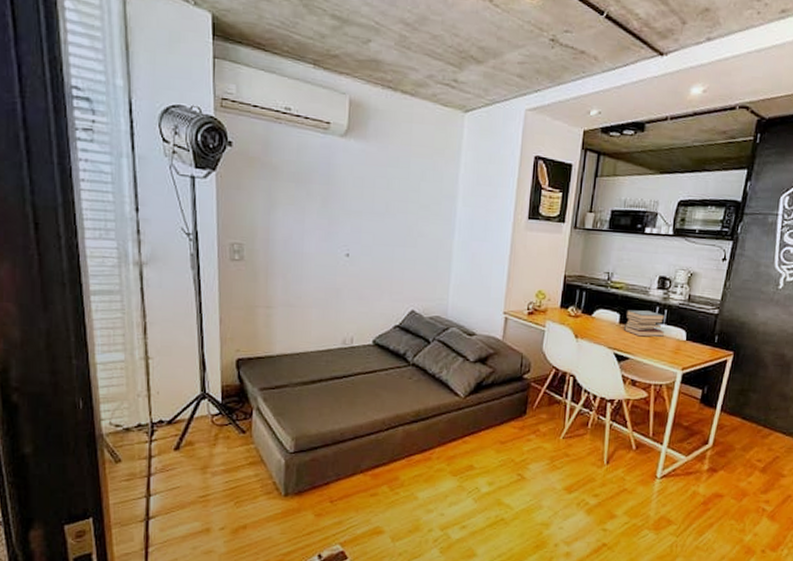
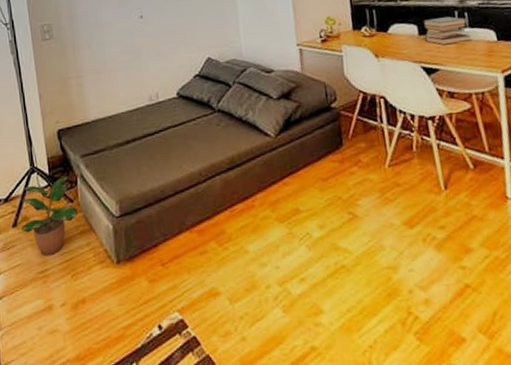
potted plant: none [185,407,249,482] -> present [20,176,77,256]

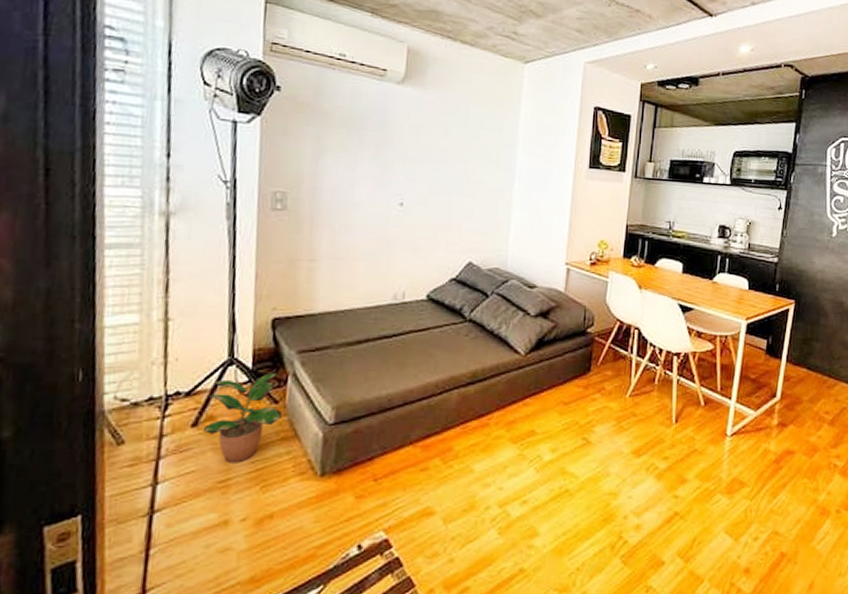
books: present [423,16,471,46] -> none [686,259,727,287]

